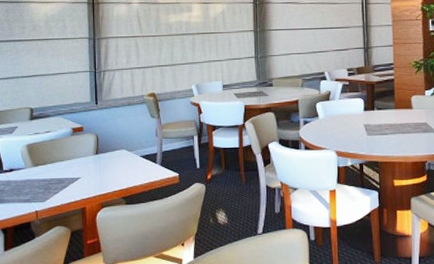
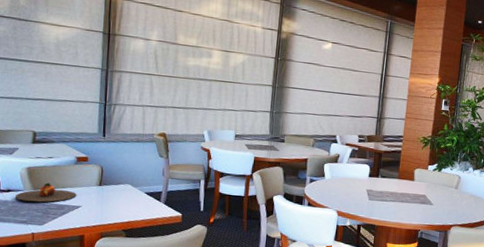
plate: none [18,157,75,180] -> present [15,182,77,203]

